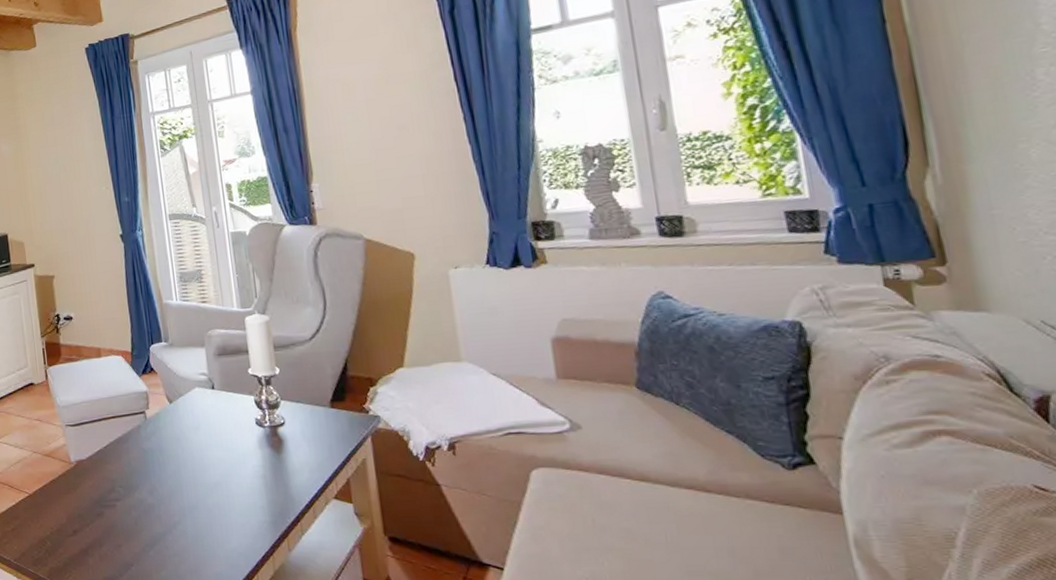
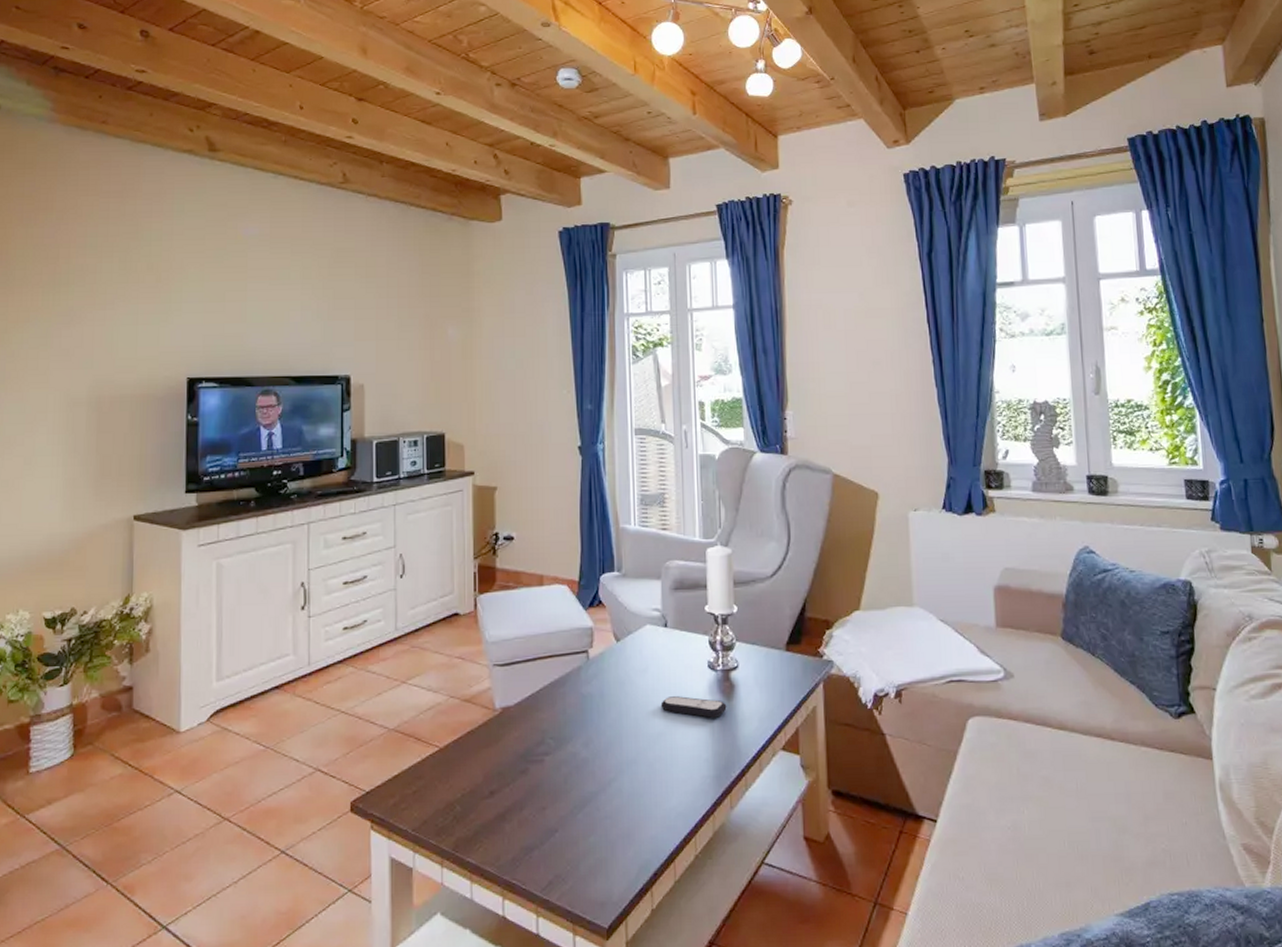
remote control: none [214,450,277,470] -> present [660,696,727,718]

